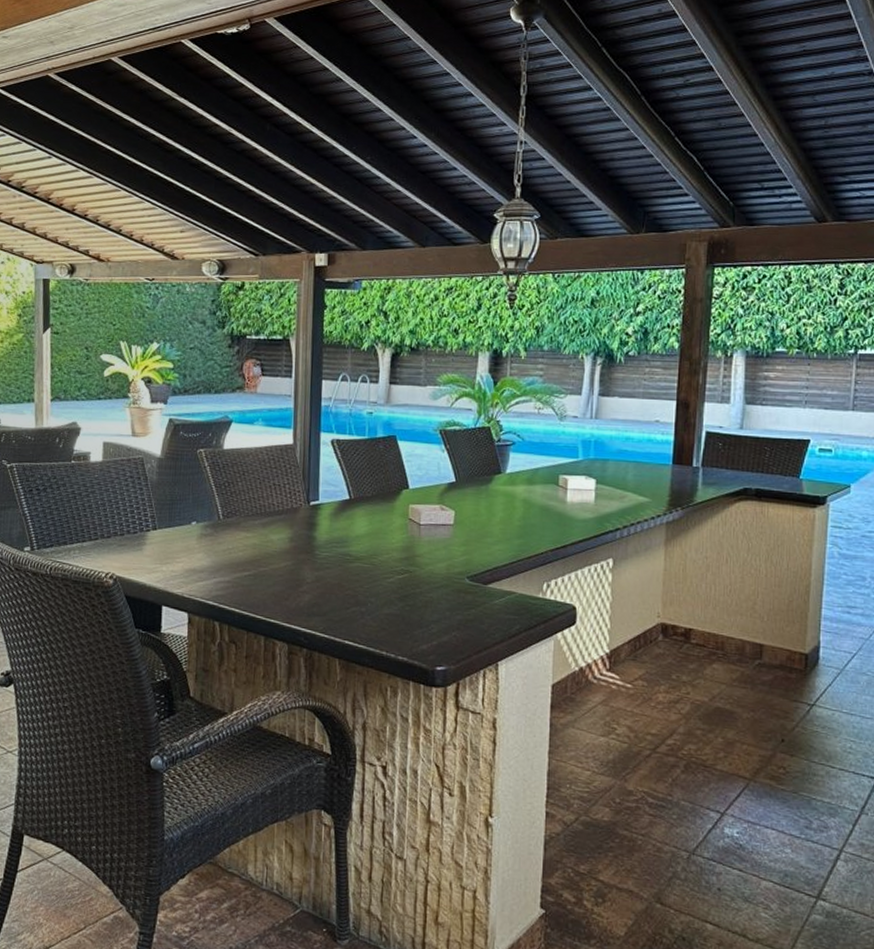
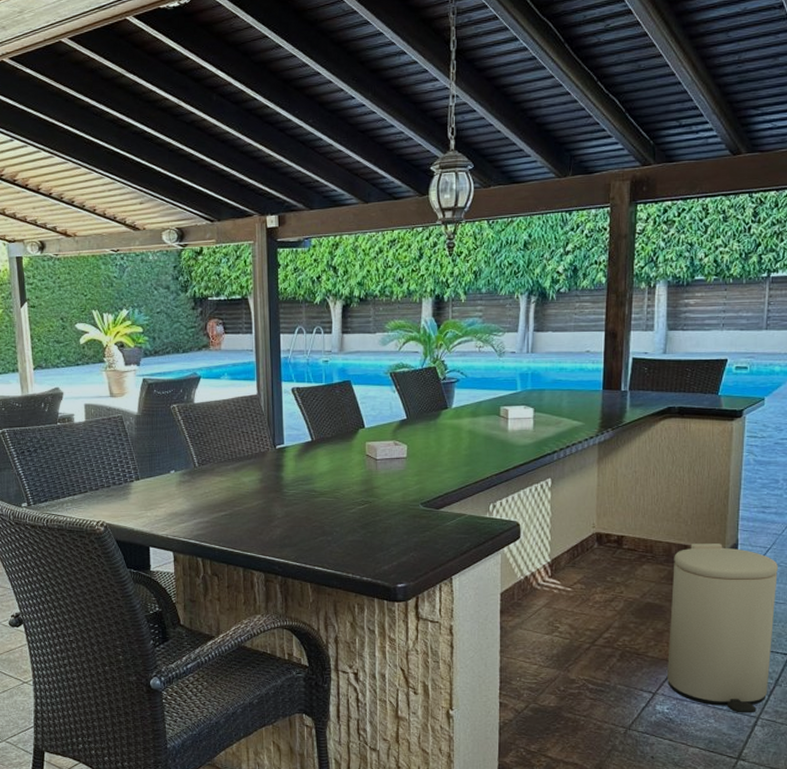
pedal bin: none [738,643,864,845] -> present [667,544,778,713]

